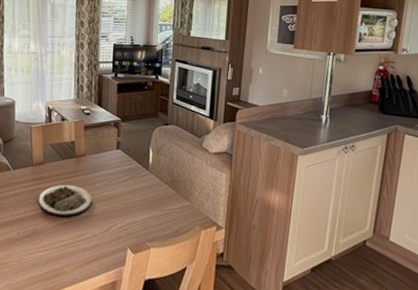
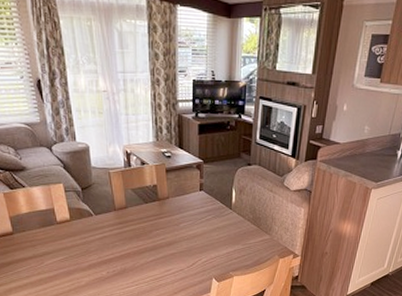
plate: present [38,184,93,217] -> none [124,226,178,255]

